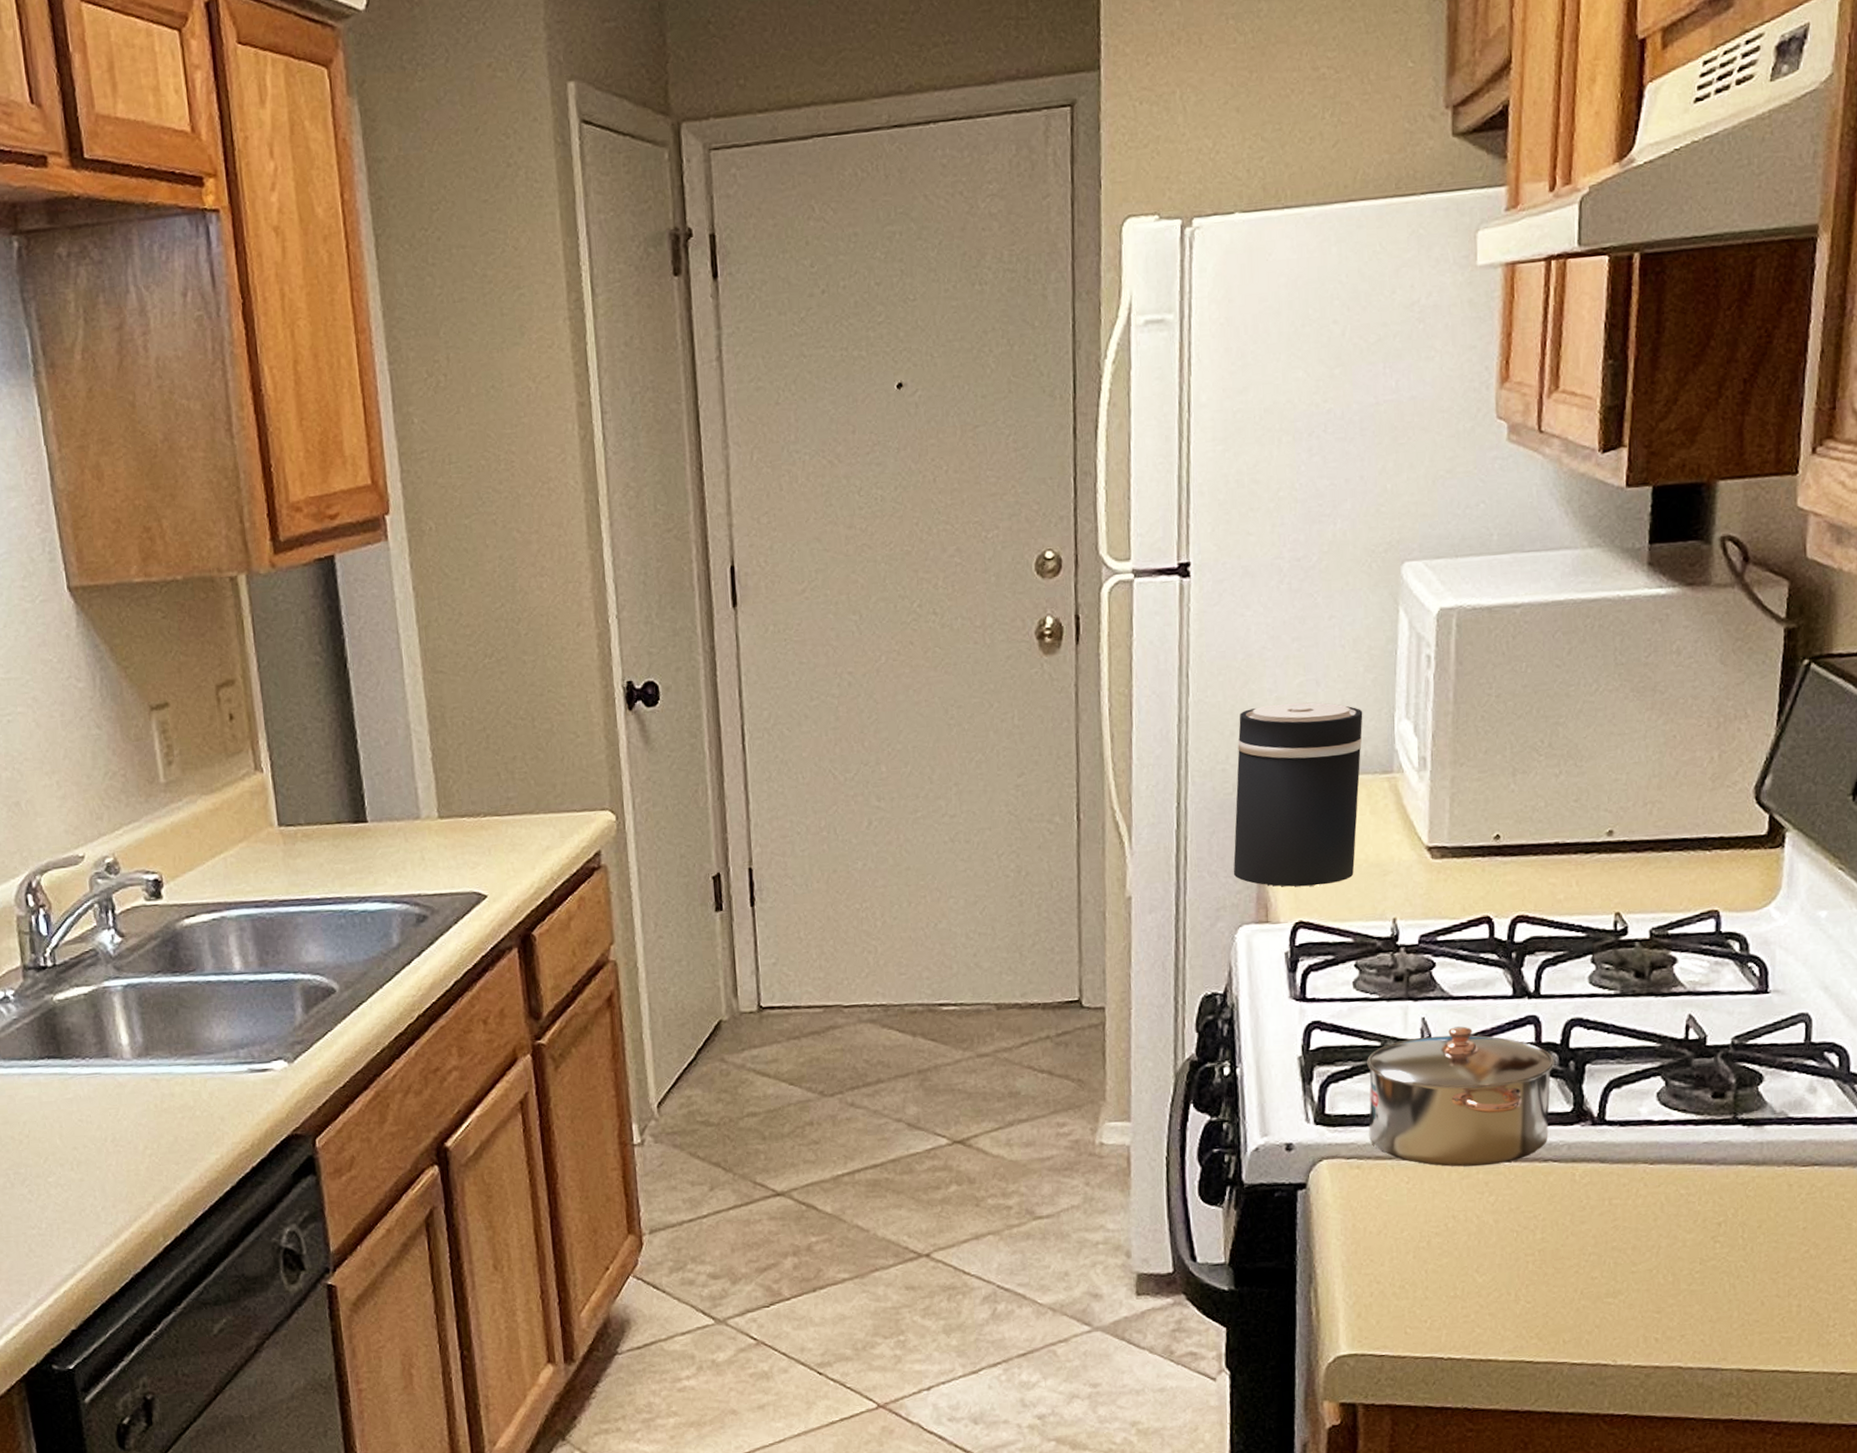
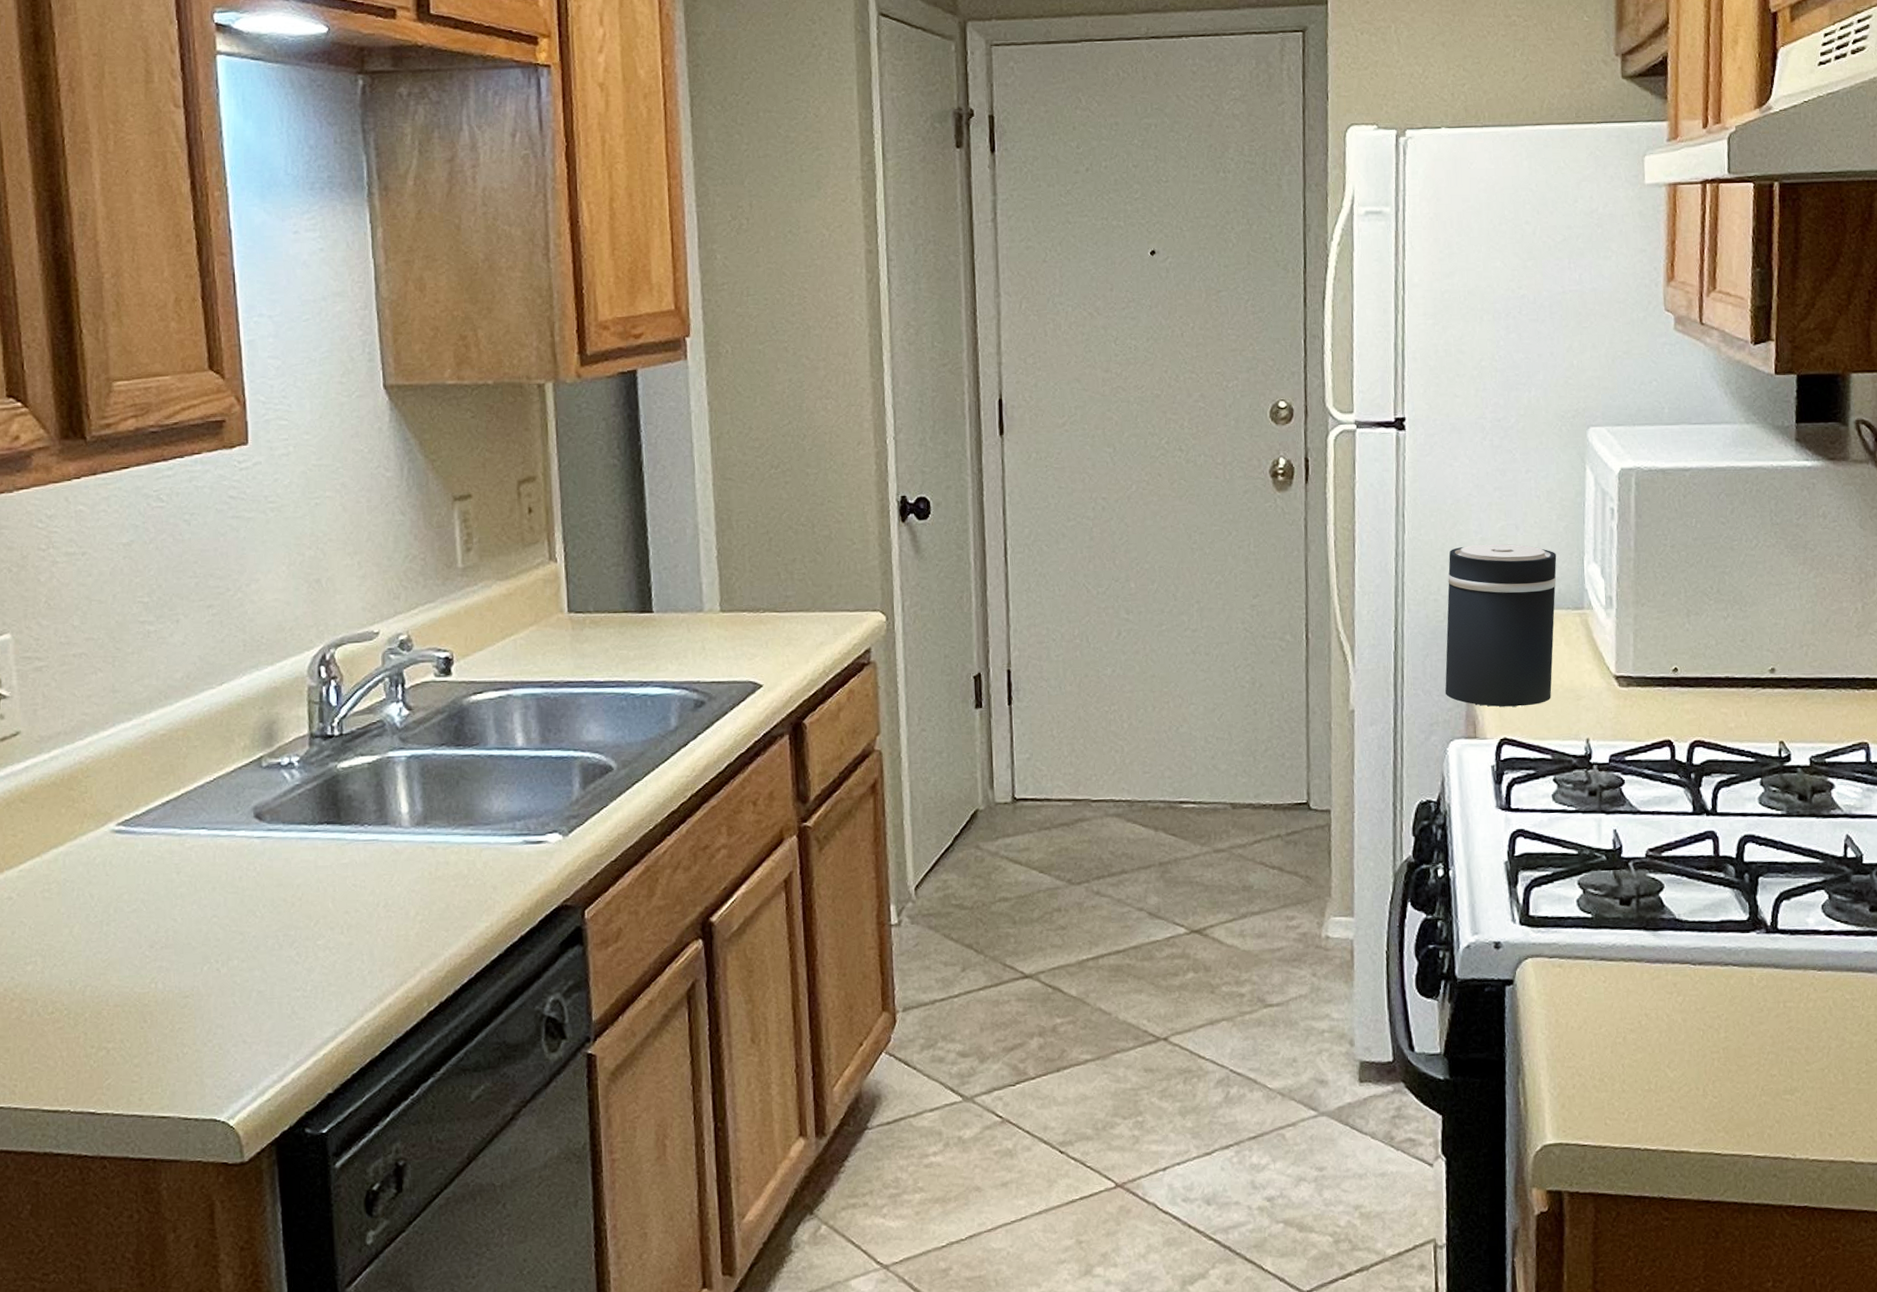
cooking pot: present [1367,1026,1555,1167] -> none [1566,838,1732,968]

